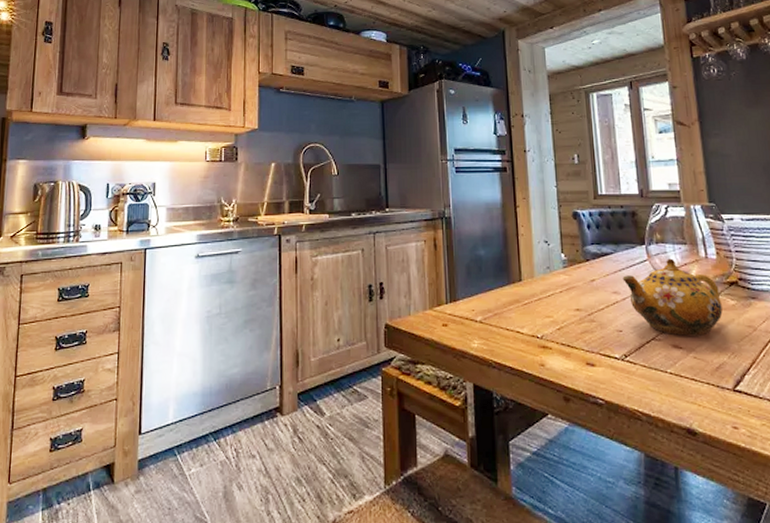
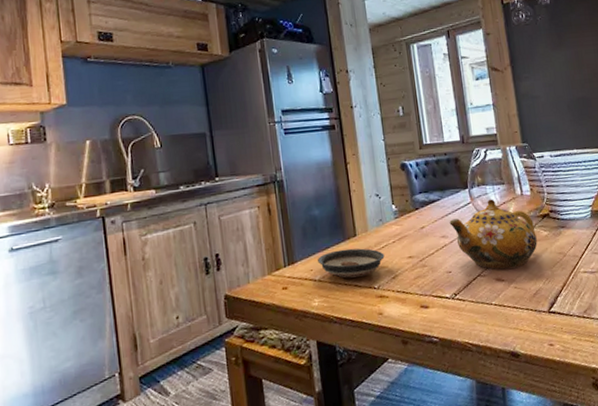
saucer: none [480,293,550,323] -> present [318,248,385,278]

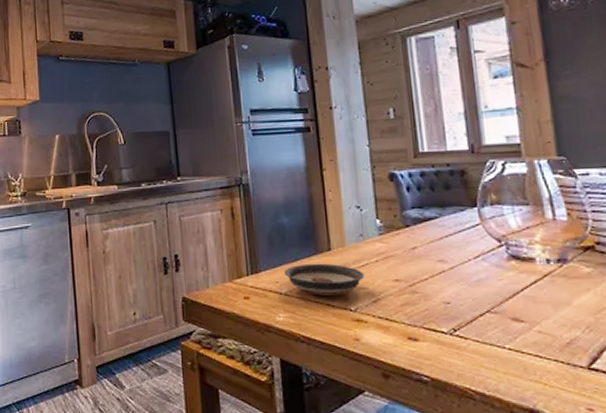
teapot: present [449,199,538,270] -> none [450,222,575,308]

